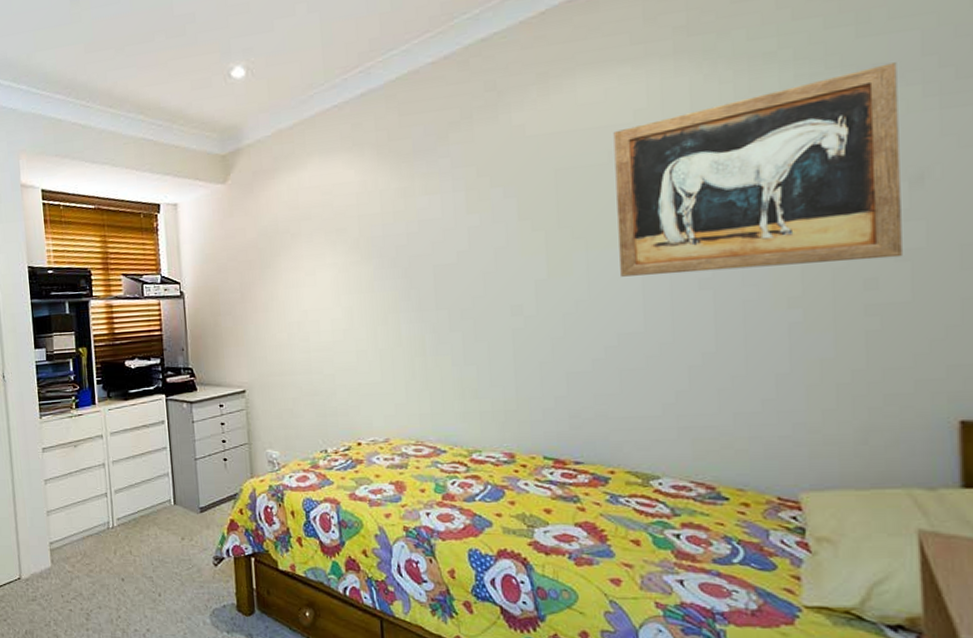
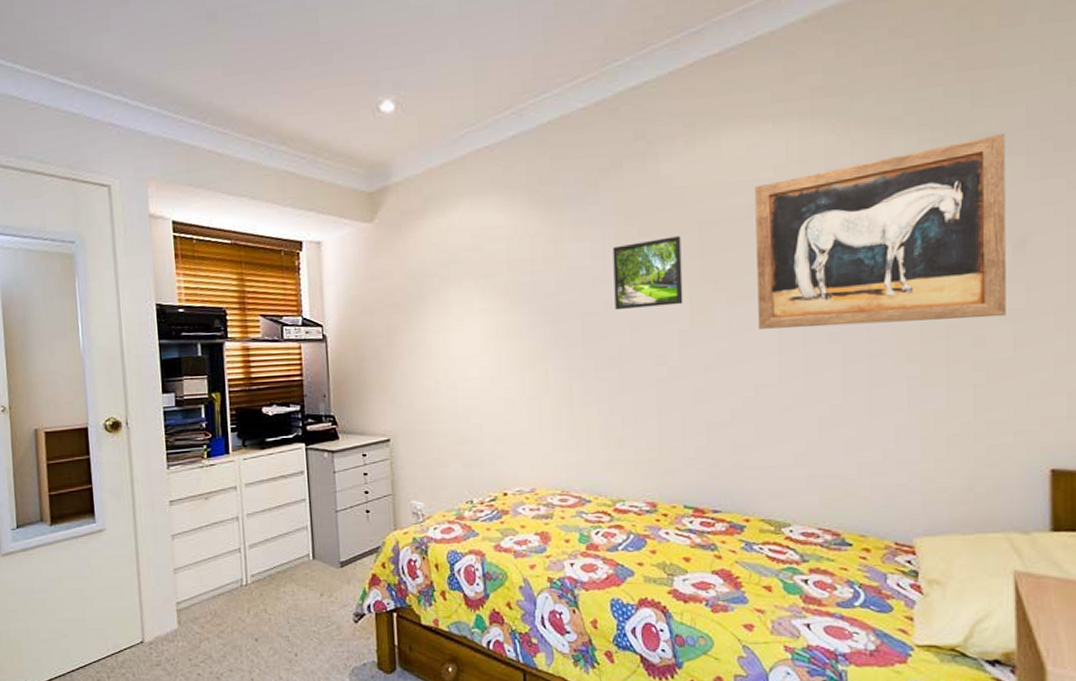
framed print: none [464,185,539,262] -> present [612,236,683,311]

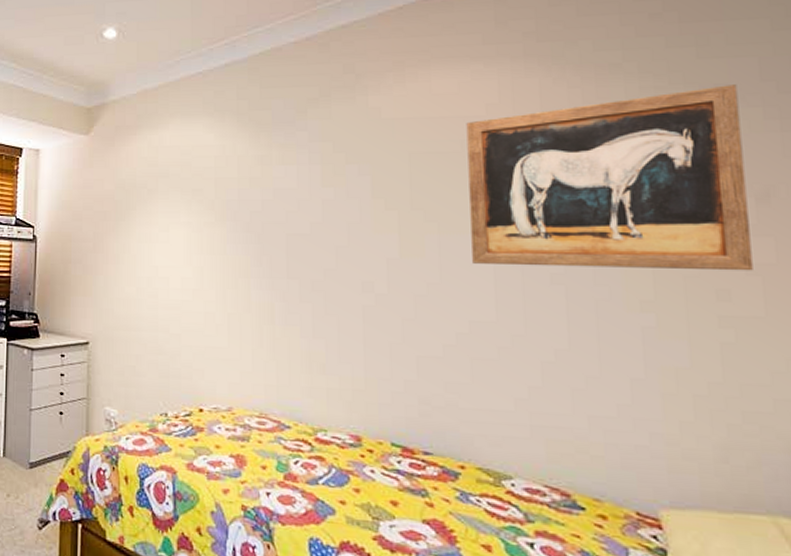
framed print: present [612,236,683,311] -> none [319,165,392,234]

